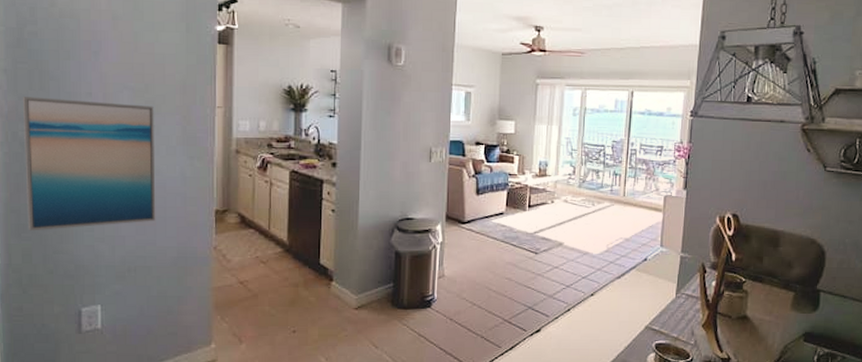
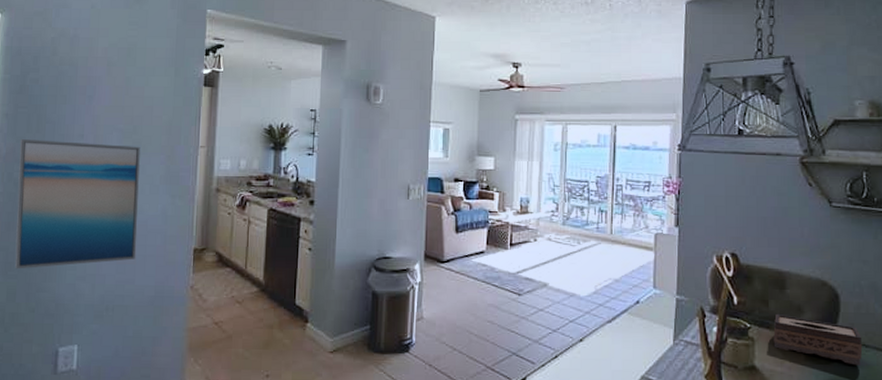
tissue box: none [764,269,842,314] -> present [773,313,863,366]

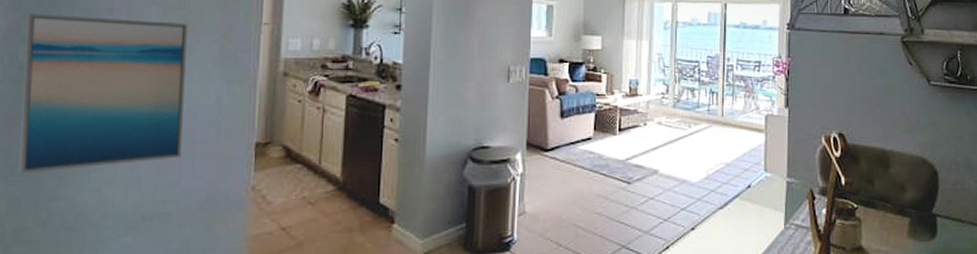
tissue box: present [773,313,863,366] -> none [878,192,959,241]

